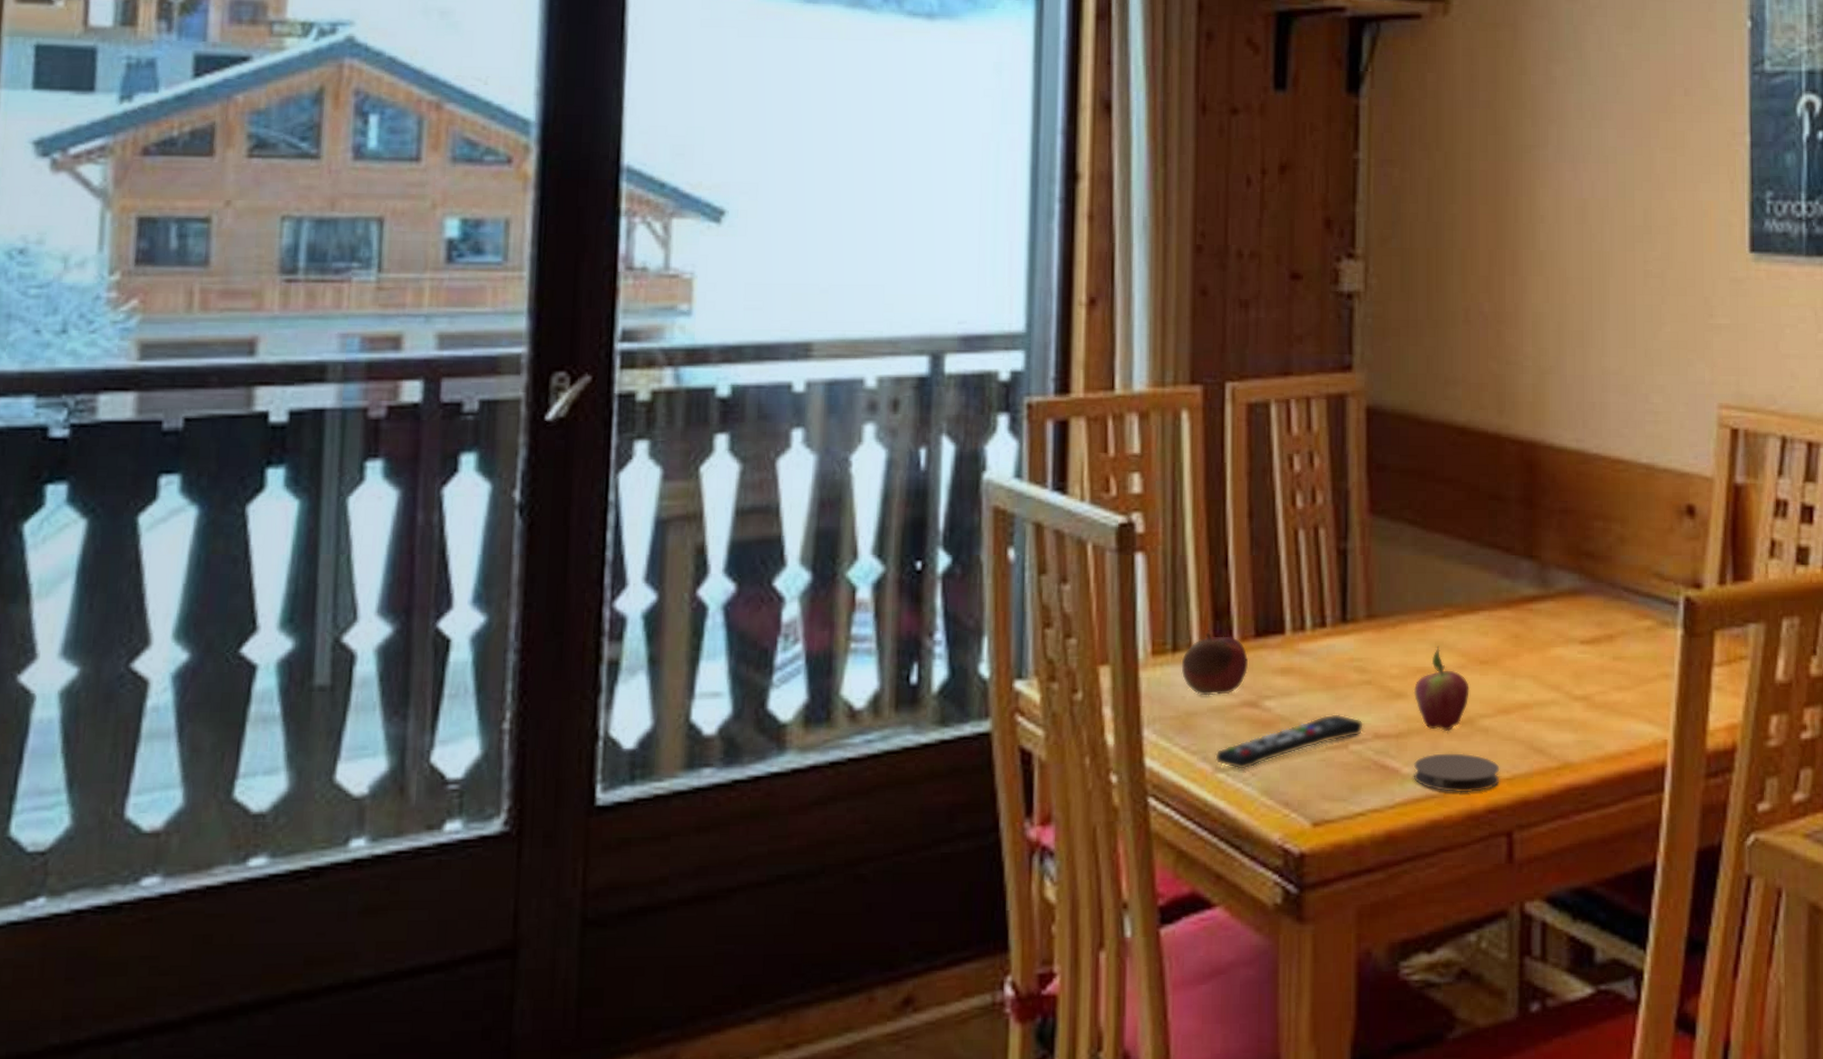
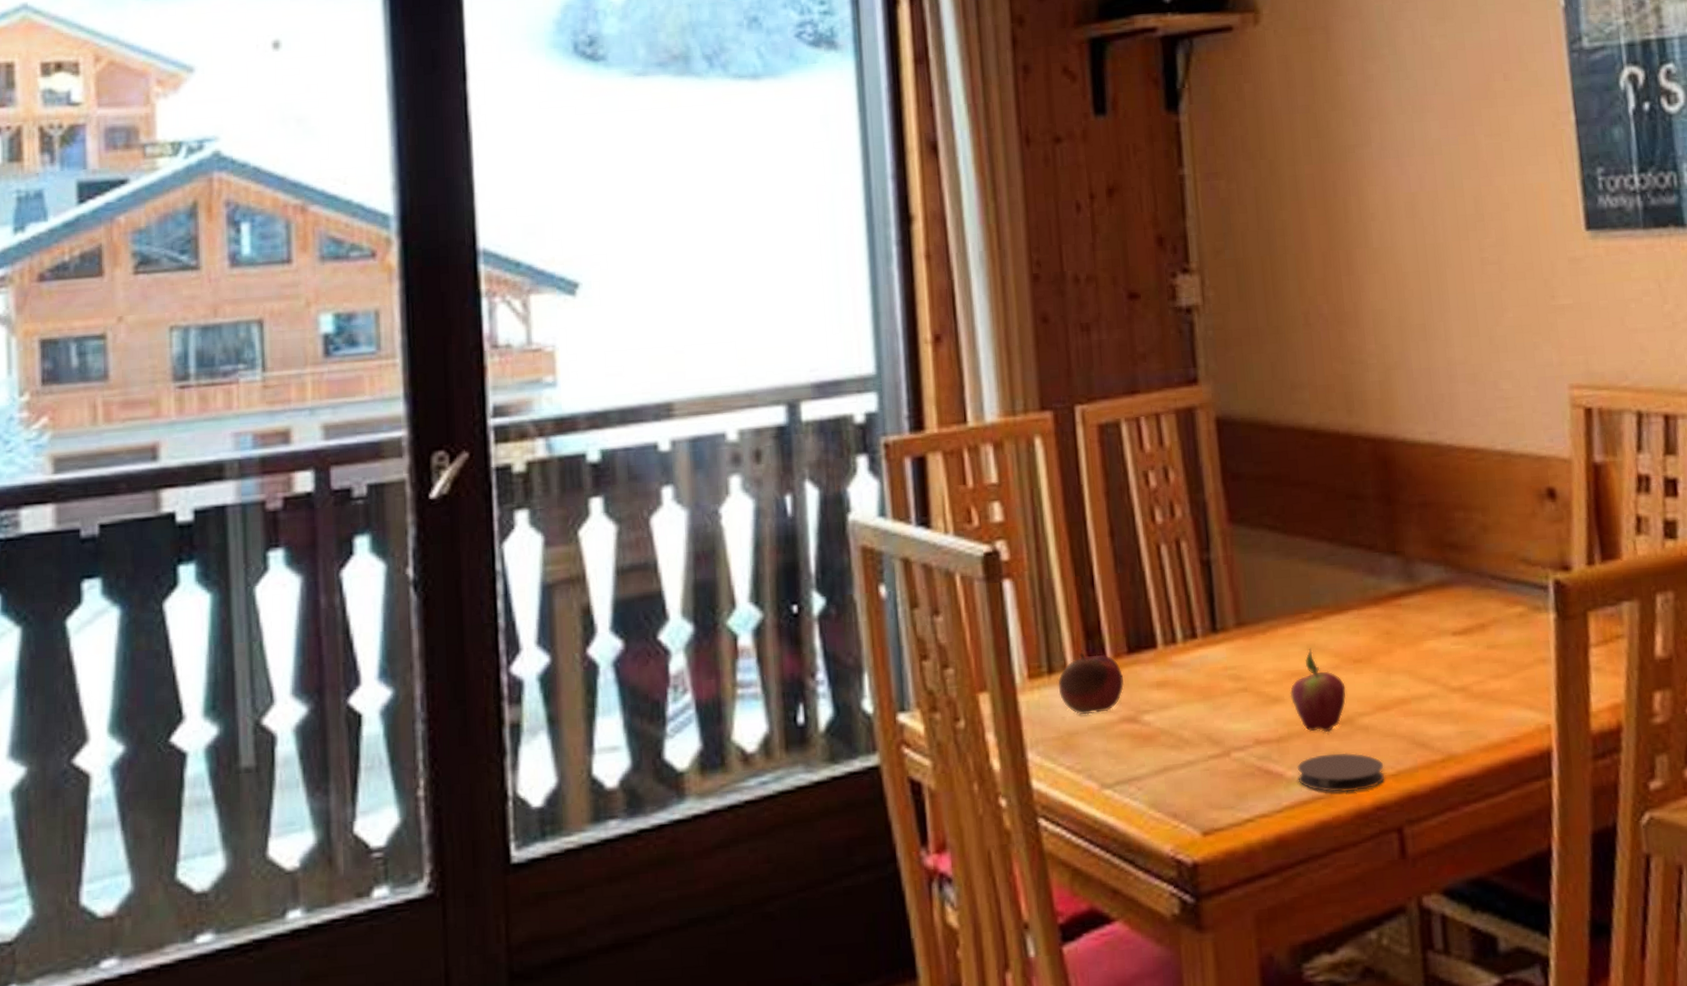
remote control: present [1215,714,1363,769] -> none [1100,723,1244,785]

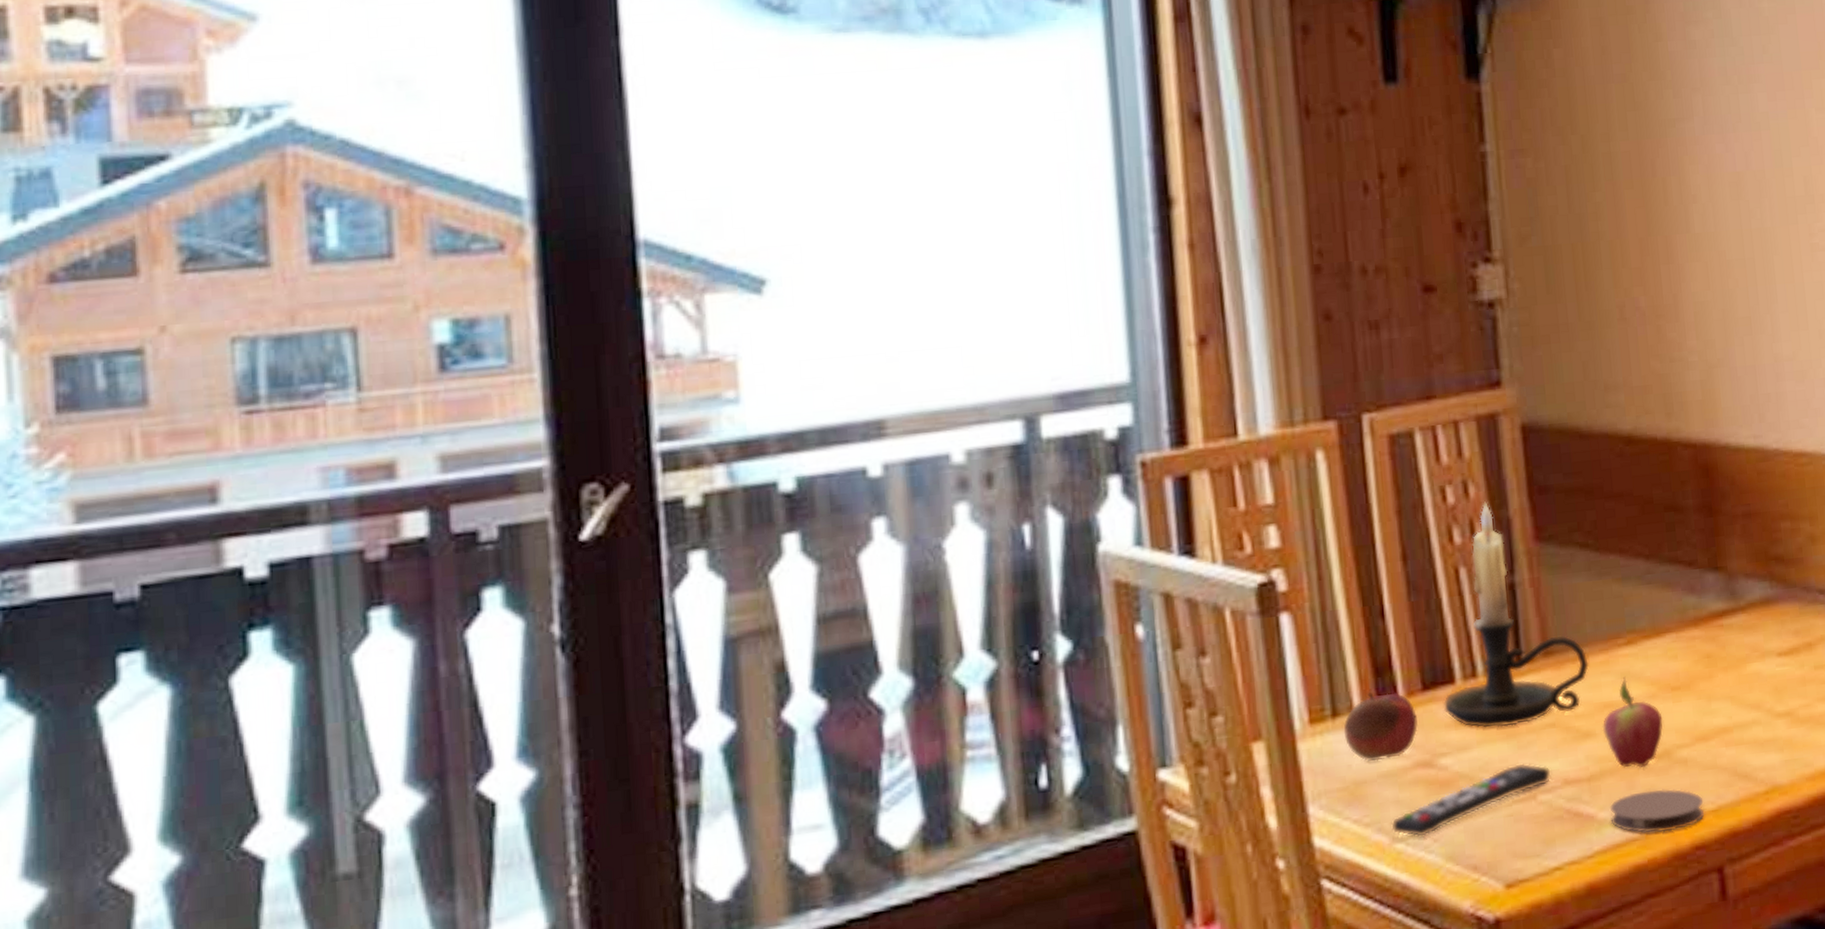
remote control: none [1100,723,1244,785] -> present [1391,763,1551,837]
candle holder: none [1147,486,1279,690] -> present [1443,501,1590,728]

